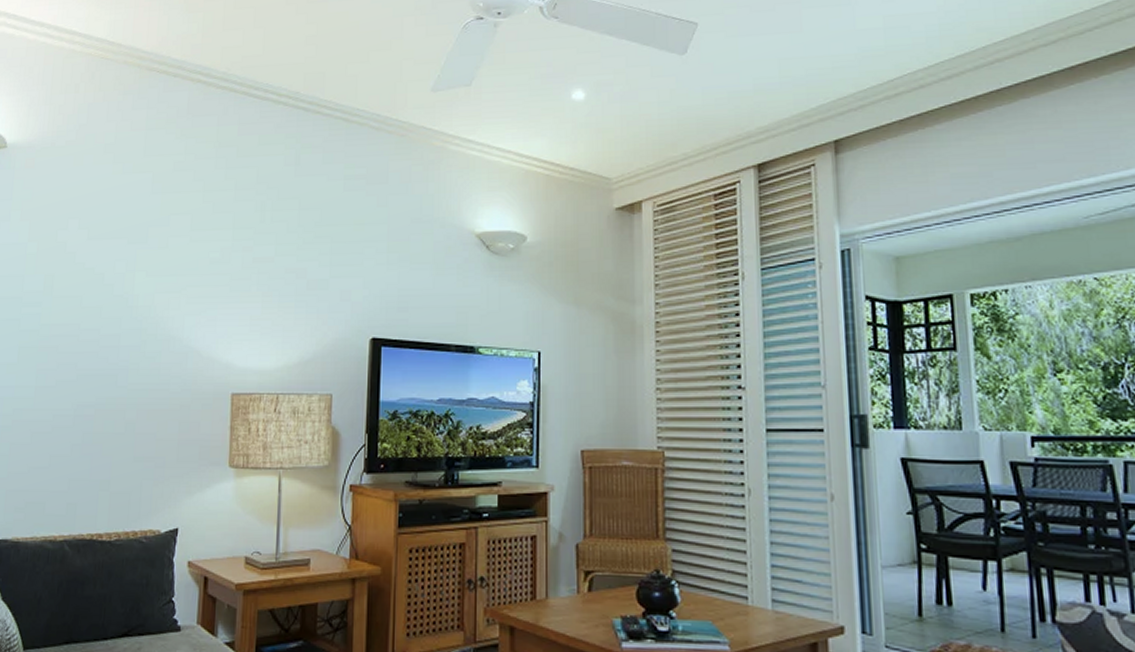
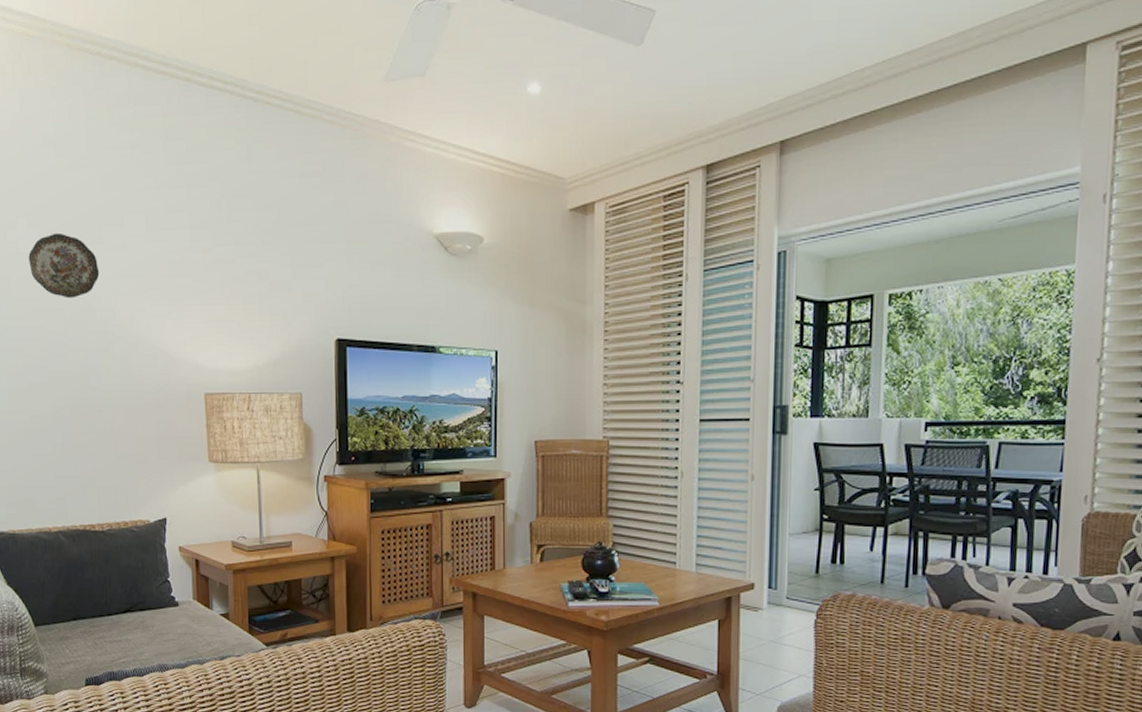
decorative plate: none [74,233,141,296] -> present [28,232,100,299]

